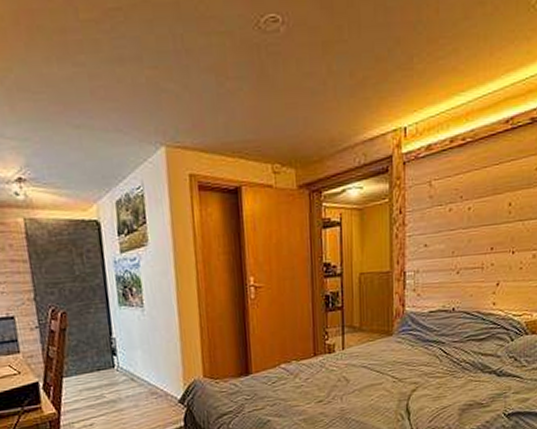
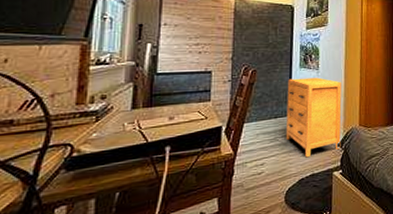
dresser: none [106,317,182,417] -> present [285,77,342,158]

